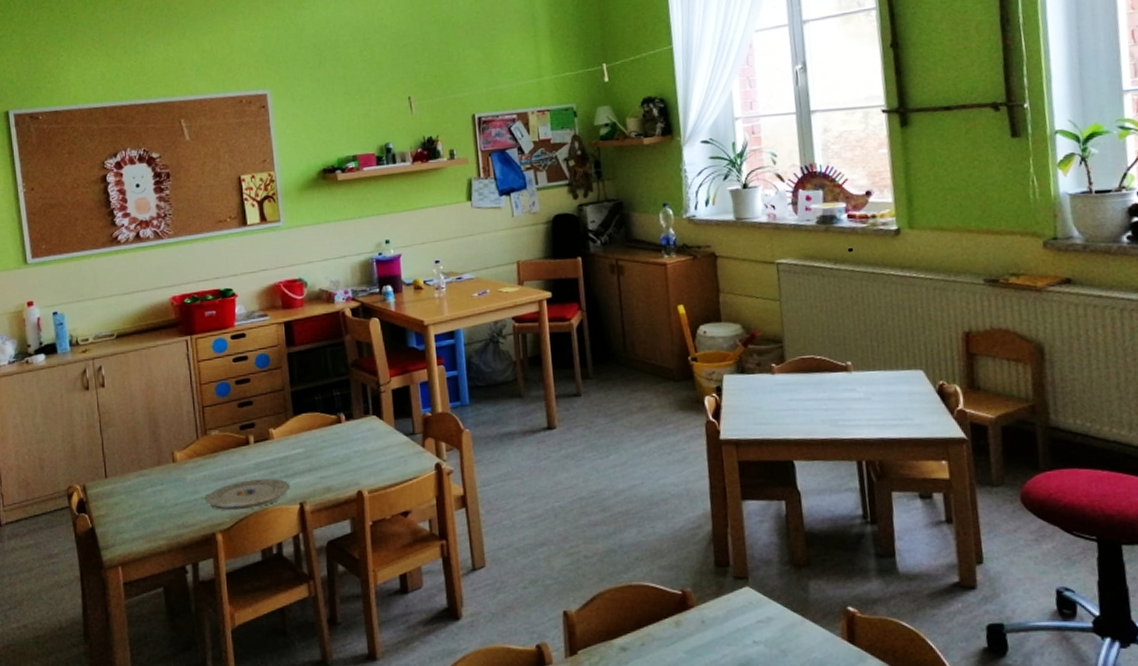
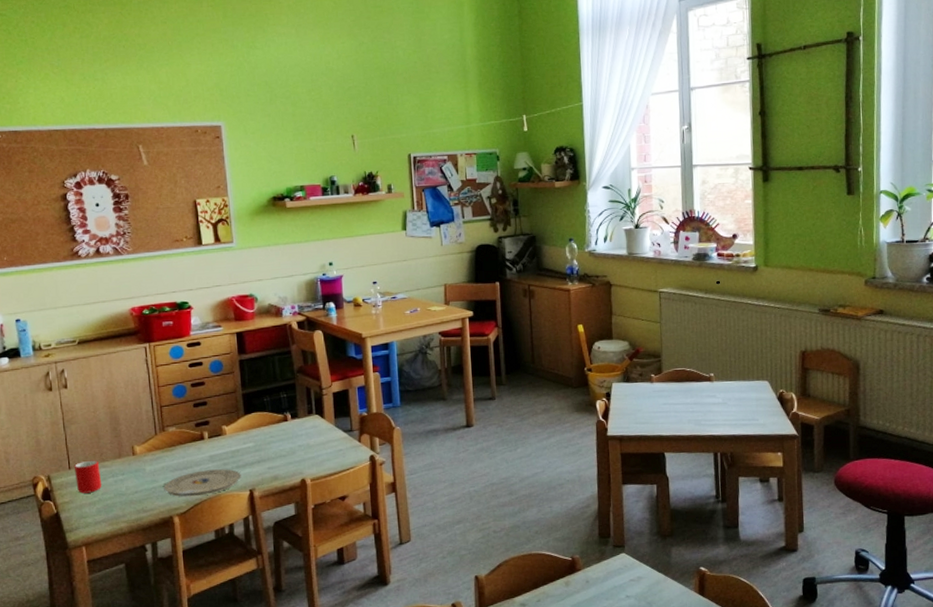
cup: none [110,467,139,506] -> present [73,460,101,494]

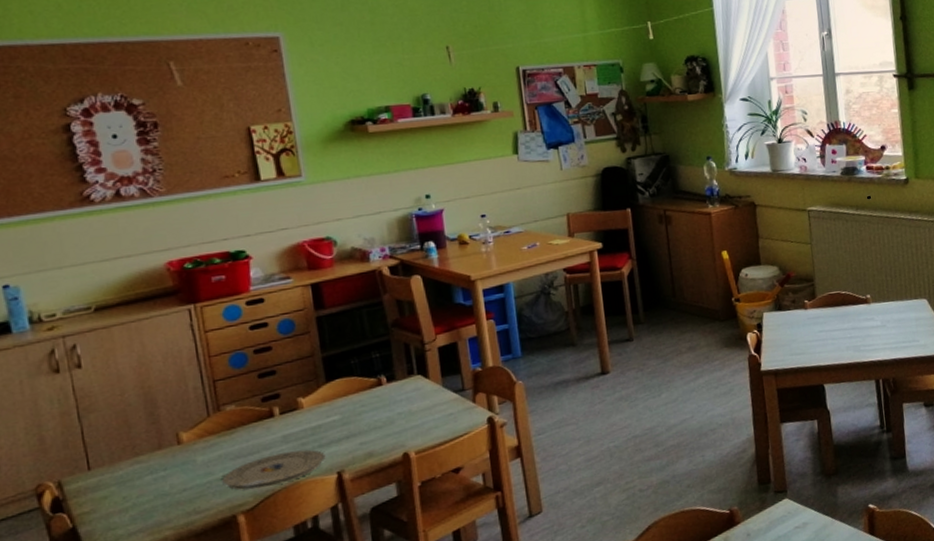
cup: present [73,460,101,494] -> none [94,455,136,500]

